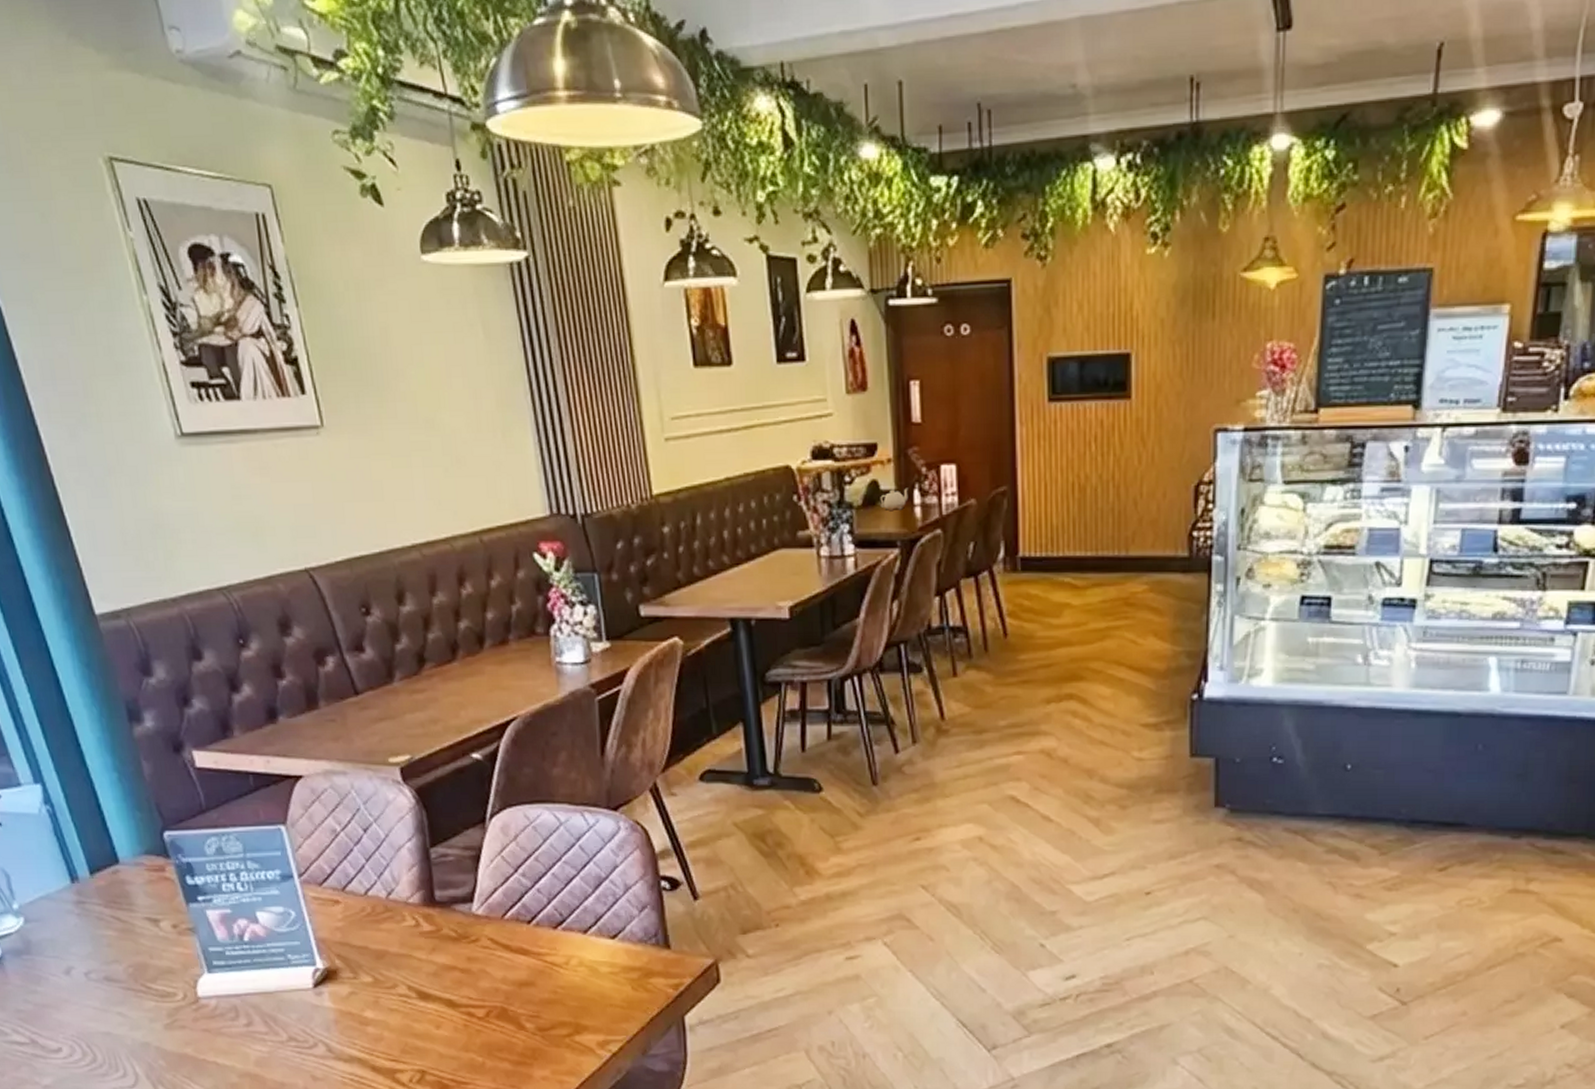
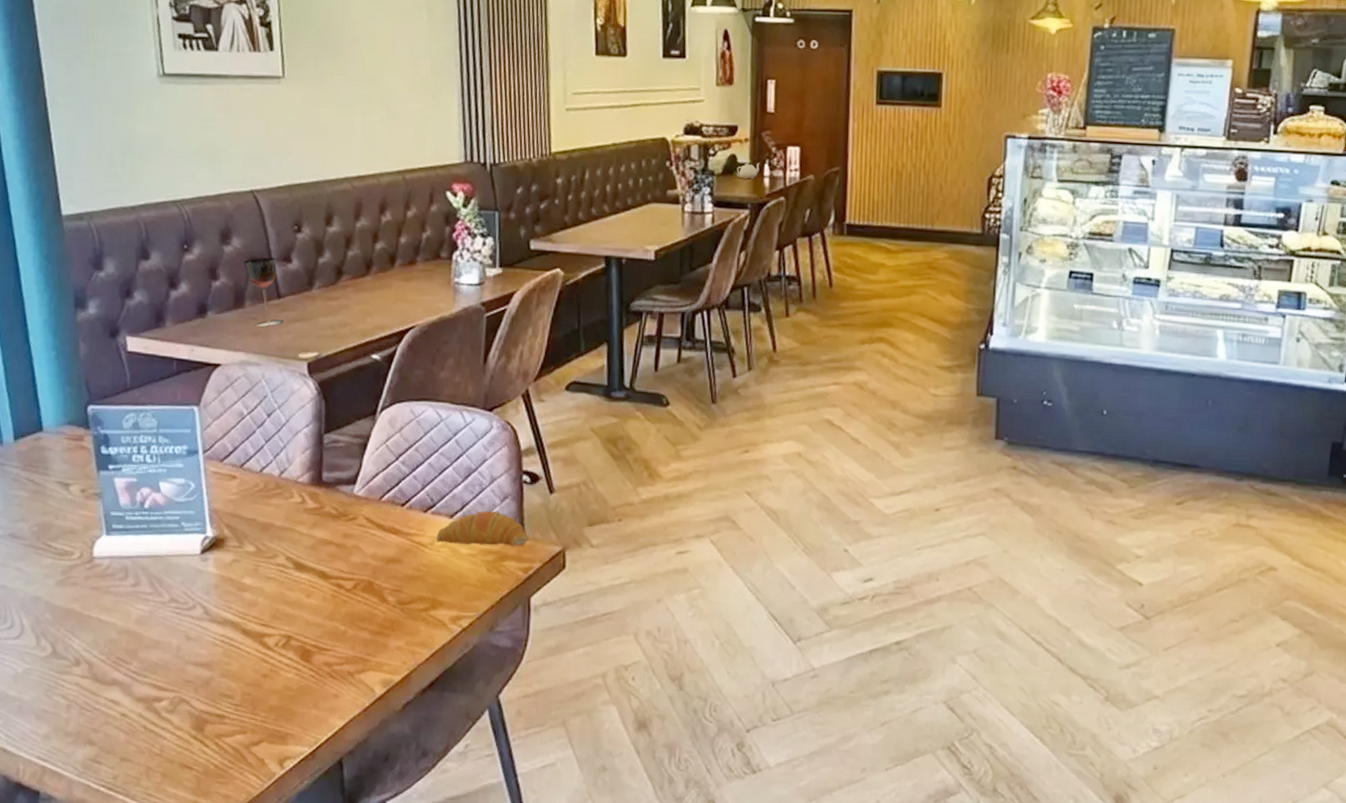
wineglass: none [310,647,366,729] -> present [243,257,284,327]
croissant: none [570,923,675,963] -> present [436,510,529,546]

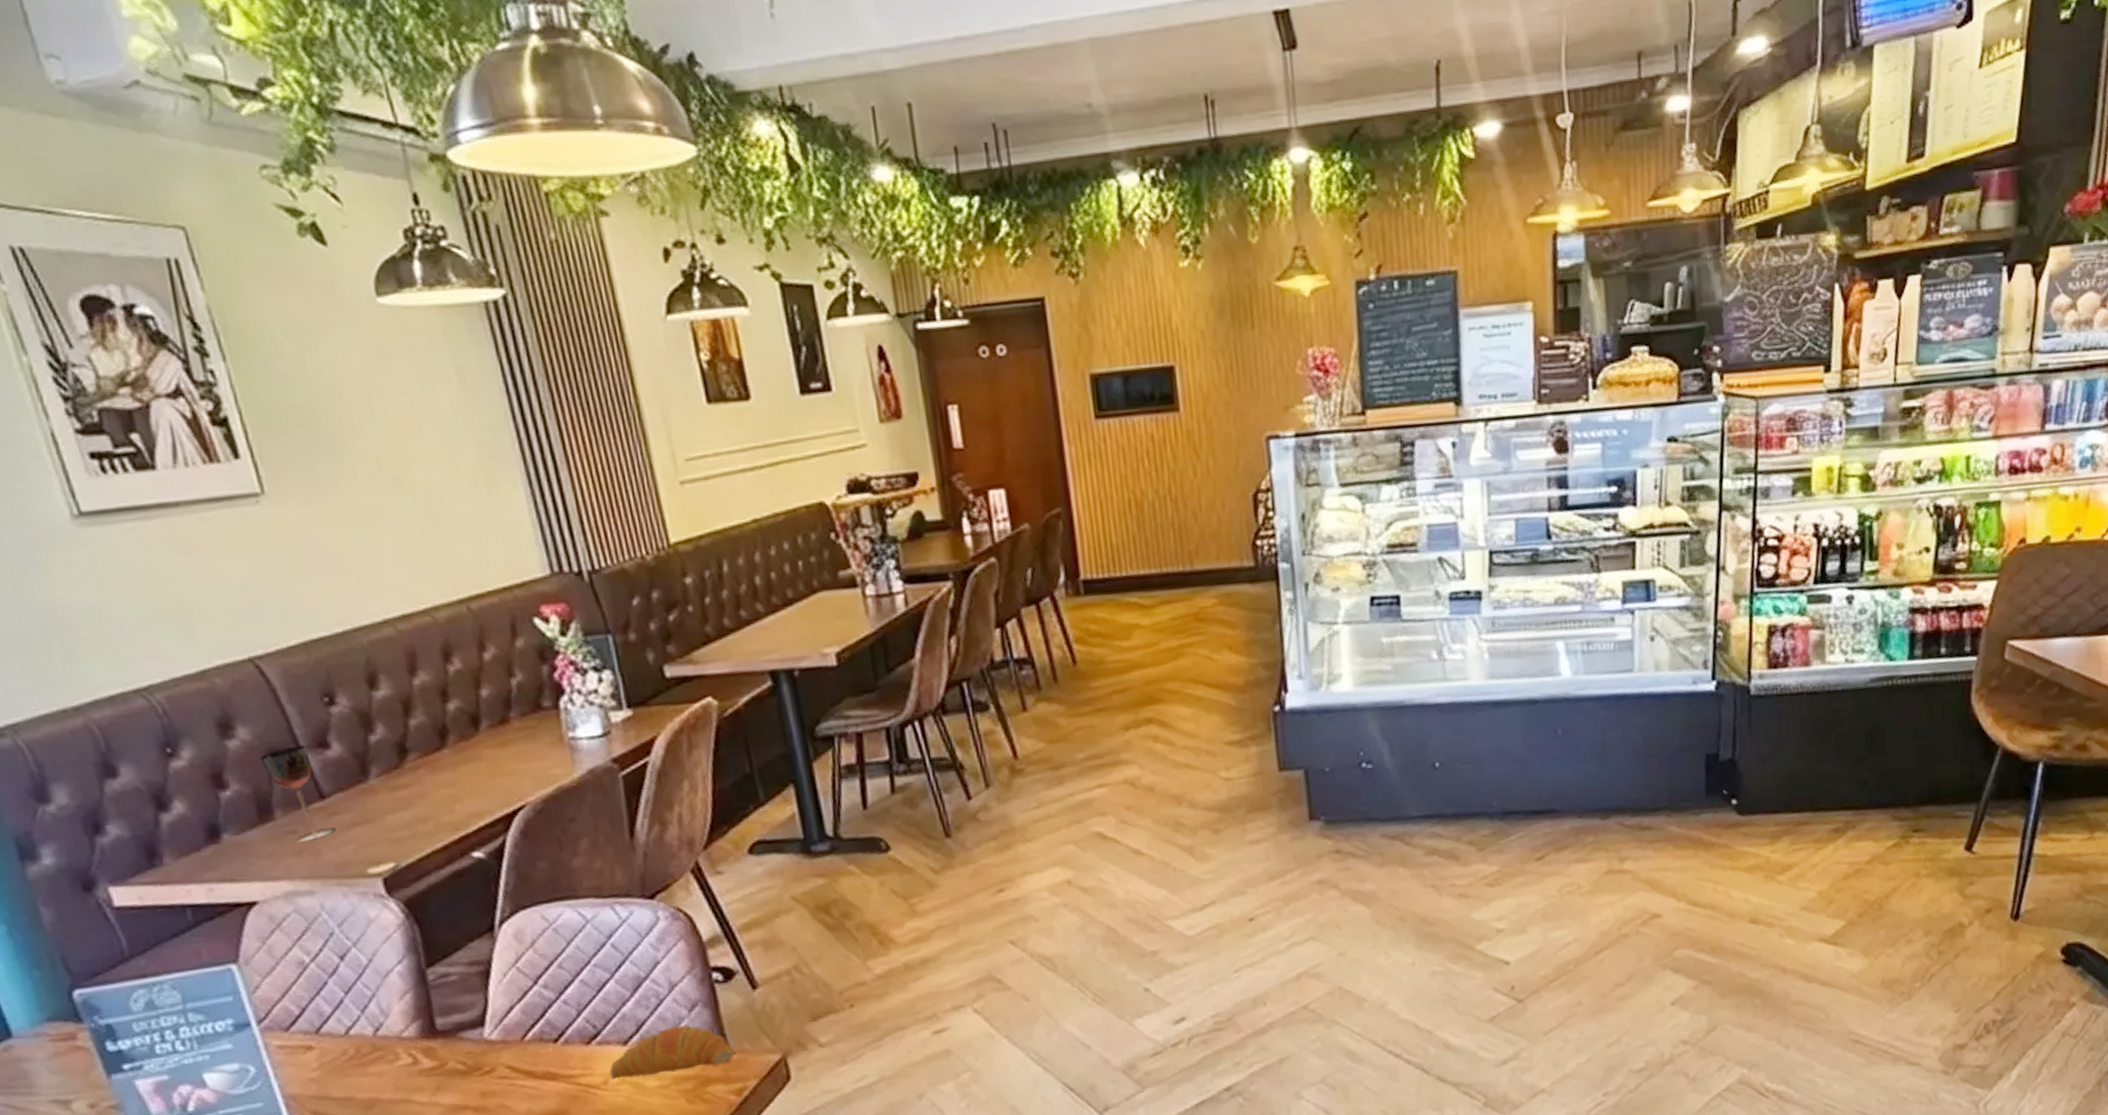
teapot: present [736,162,760,180] -> none [926,516,957,543]

